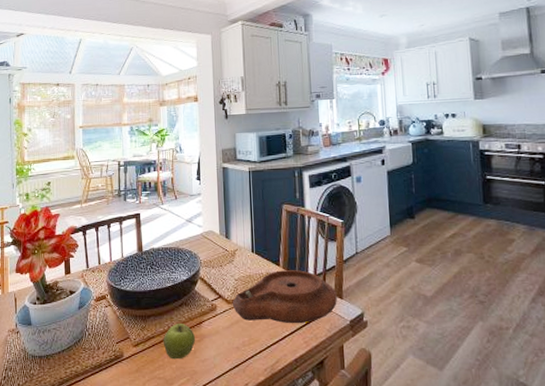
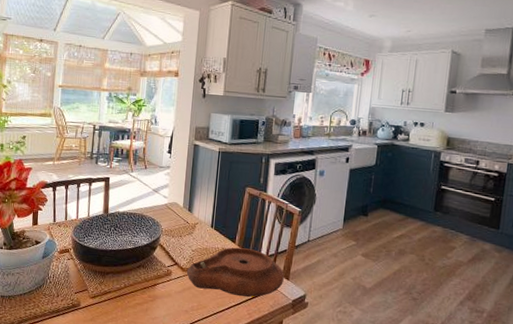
apple: present [163,324,196,360] -> none [118,283,149,315]

